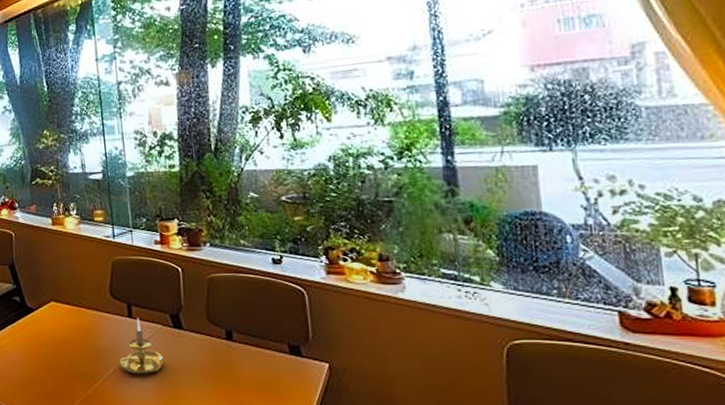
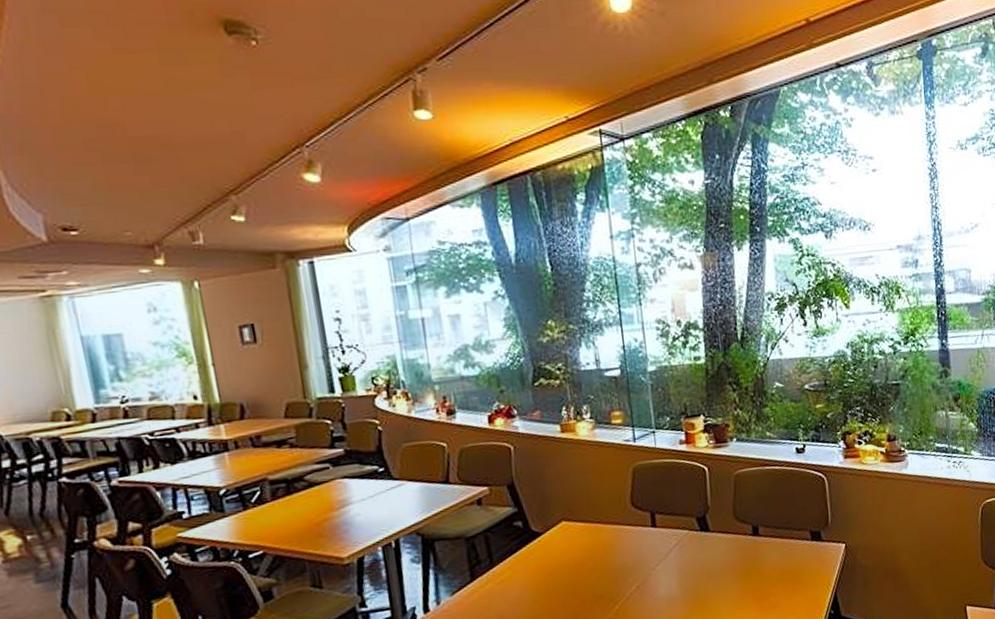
candle holder: present [119,318,164,375] -> none [642,526,691,588]

